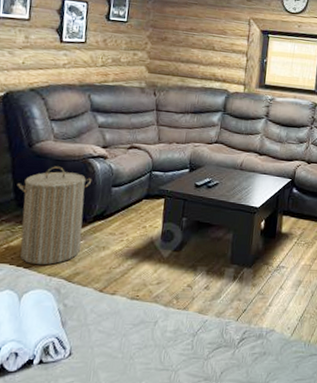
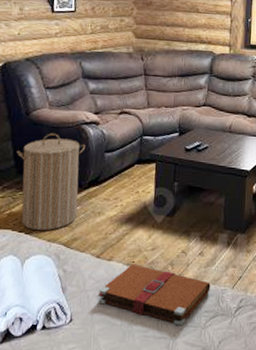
book: none [99,298,215,358] -> present [98,264,211,326]

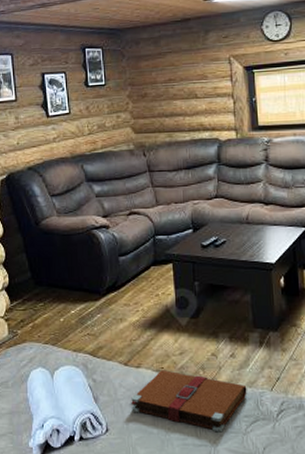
laundry hamper: present [16,133,86,231] -> none [31,241,99,342]

